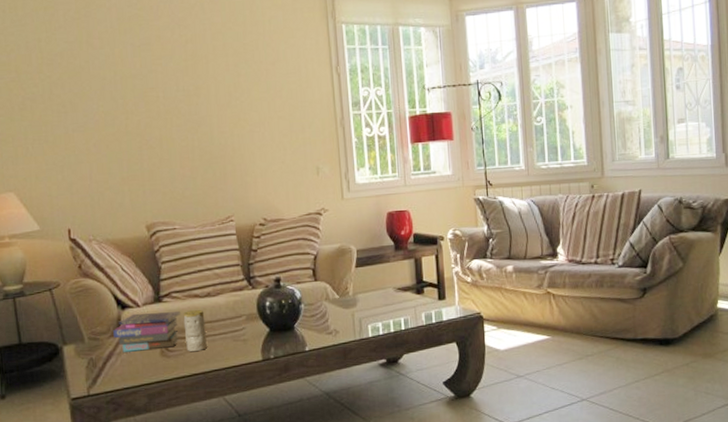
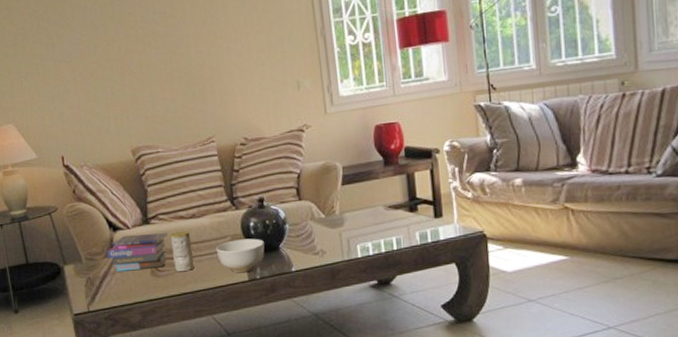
bowl: none [230,318,280,353] -> present [215,238,265,273]

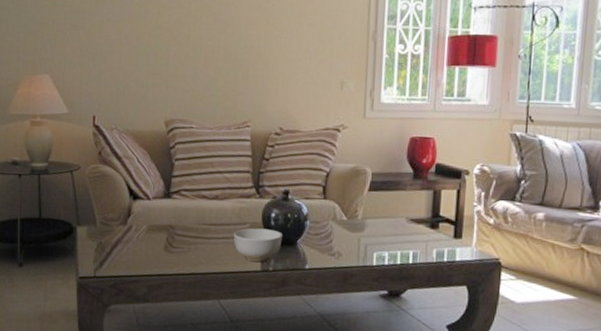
books: present [107,233,169,272] -> none [123,206,188,244]
candle: present [170,231,194,272] -> none [189,210,210,252]

